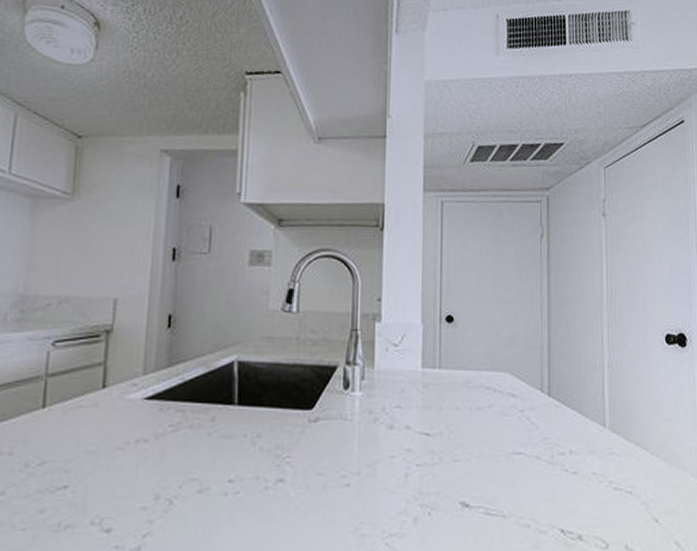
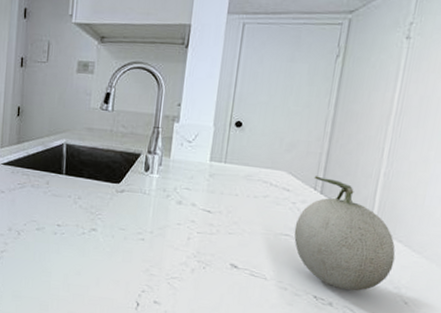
fruit: none [527,374,636,516] -> present [294,176,396,291]

